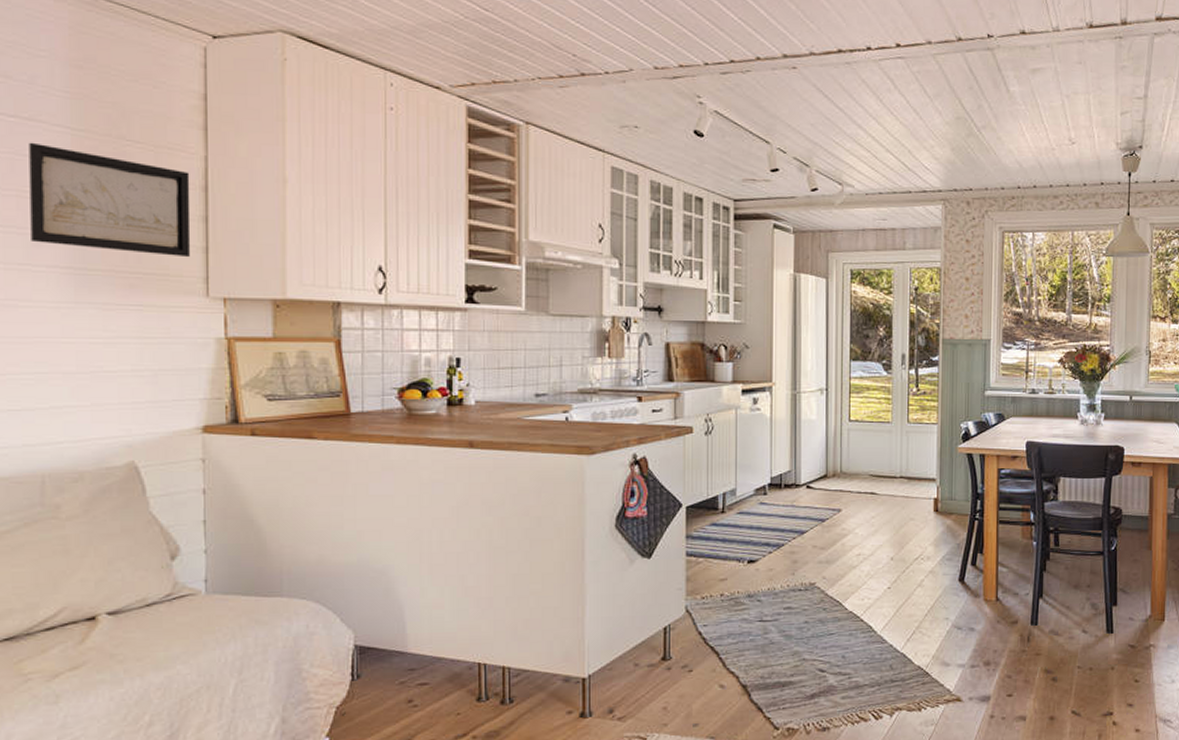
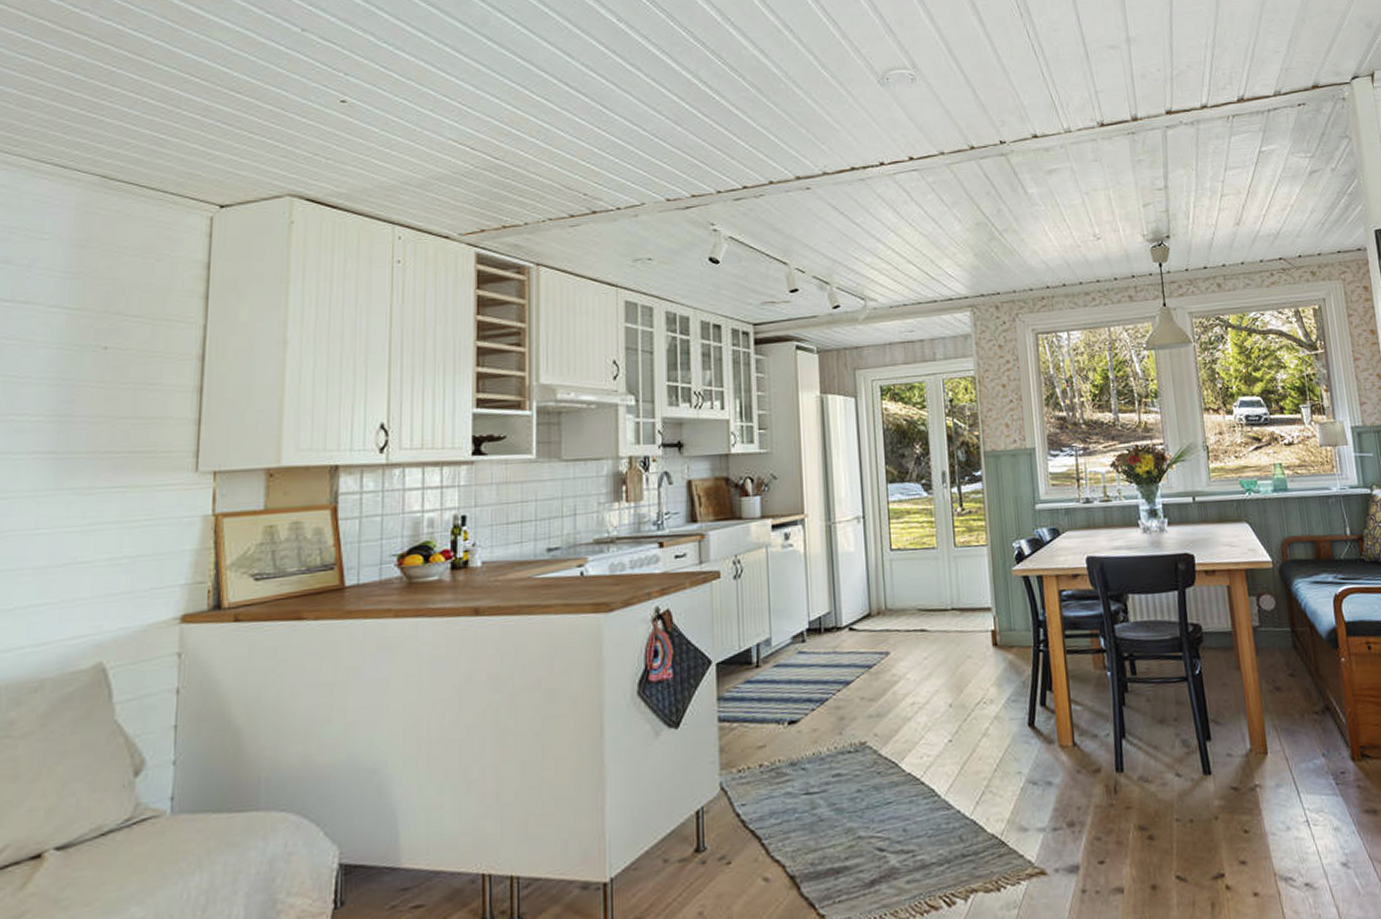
wall art: present [29,142,191,258] -> none [14,325,187,432]

